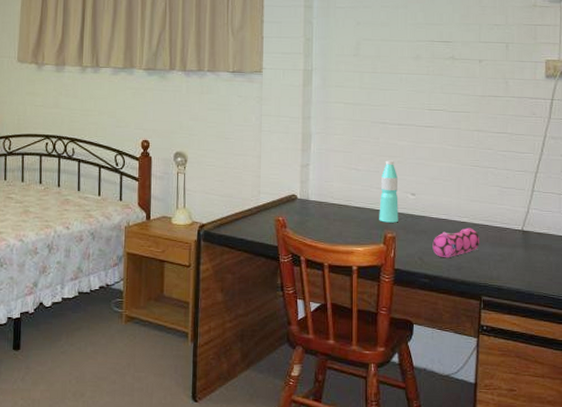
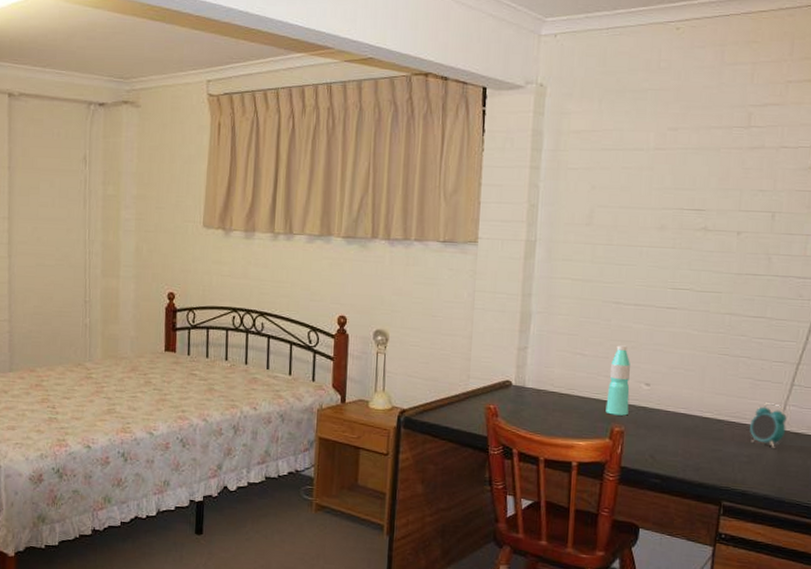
pencil case: present [432,228,479,258] -> none [667,424,724,458]
alarm clock: none [501,207,530,248] -> present [750,403,787,449]

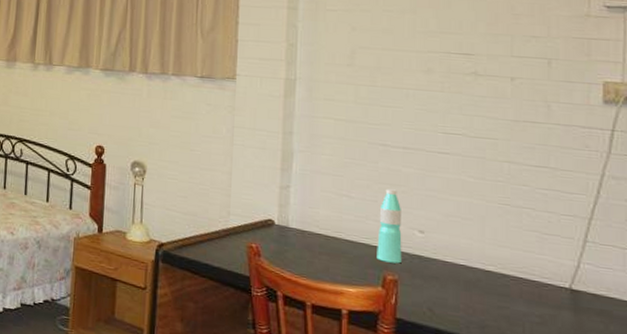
alarm clock: present [750,403,787,449] -> none [540,259,582,311]

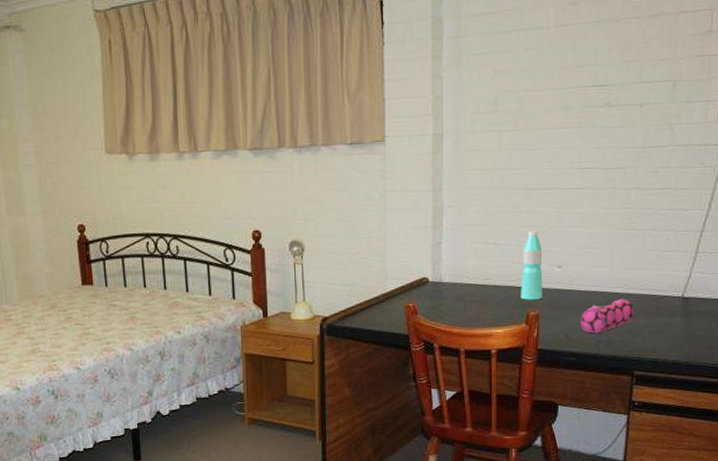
pencil case: none [446,278,510,313] -> present [580,298,633,334]

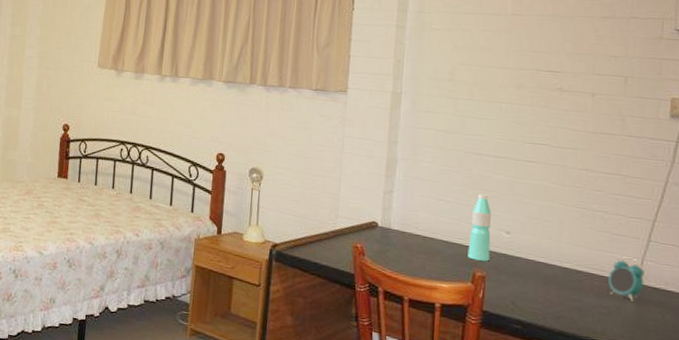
pencil case: present [580,298,633,334] -> none [527,274,583,306]
alarm clock: none [658,272,692,316] -> present [608,257,645,303]

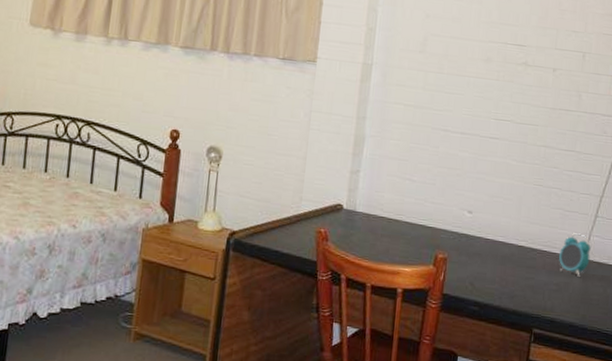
water bottle: present [467,194,491,262] -> none [431,172,455,243]

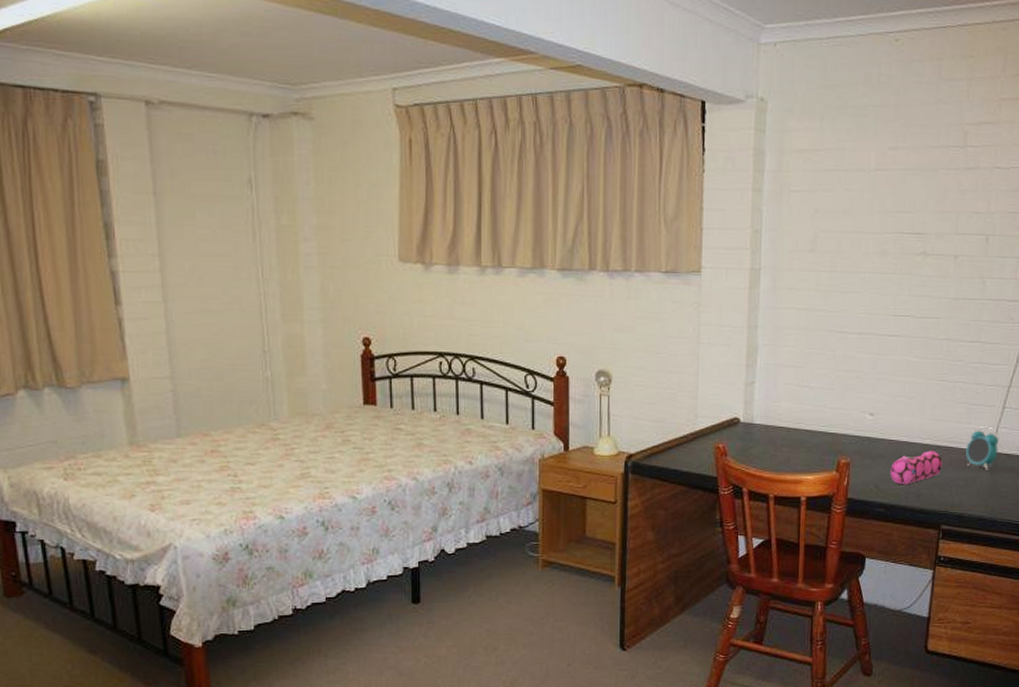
pencil case: none [485,252,536,285] -> present [890,450,942,485]

